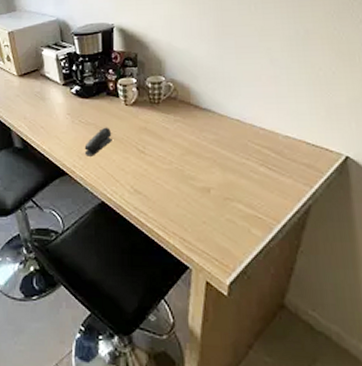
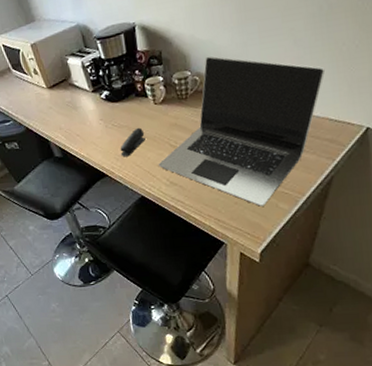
laptop: none [123,64,302,229] -> present [158,56,326,206]

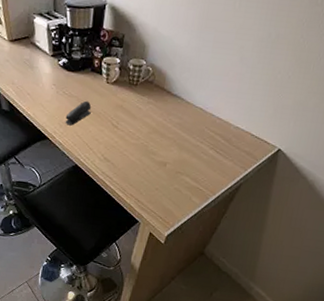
laptop: present [158,56,326,206] -> none [97,51,260,197]

